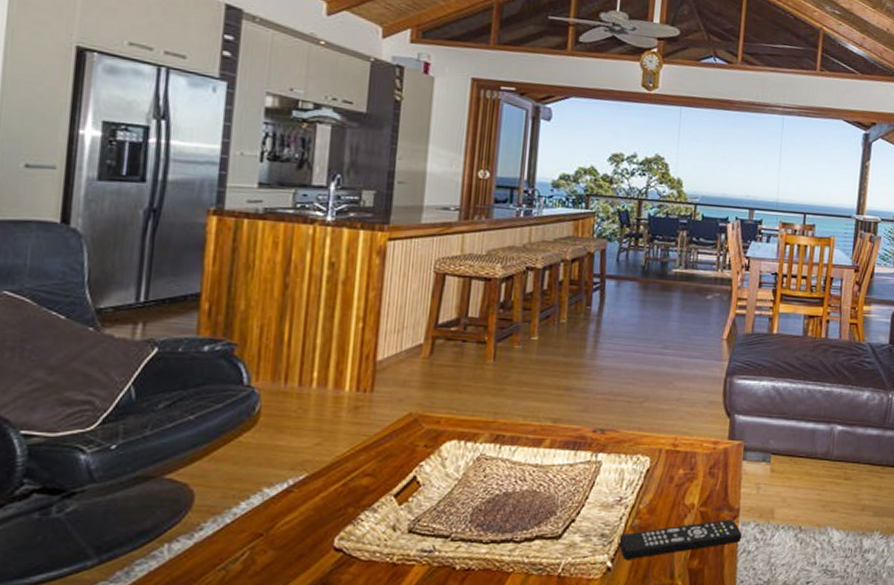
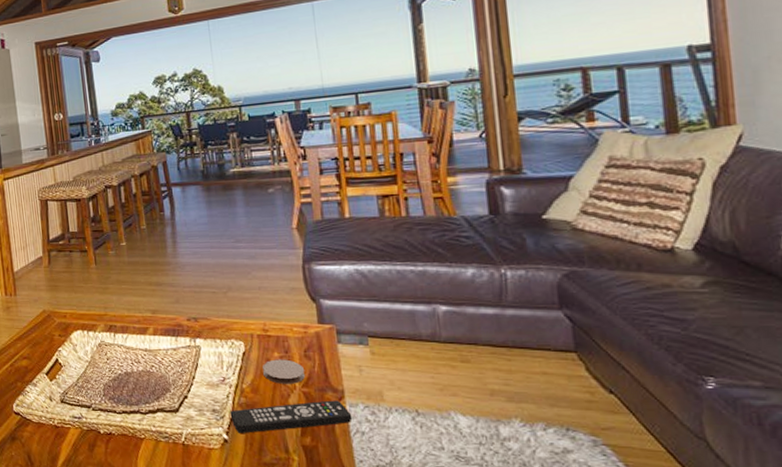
coaster: none [664,477,706,505] -> present [262,359,306,385]

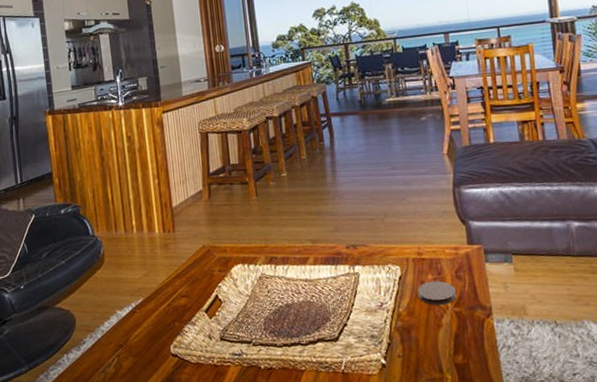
remote control: present [230,400,353,433] -> none [387,317,500,357]

